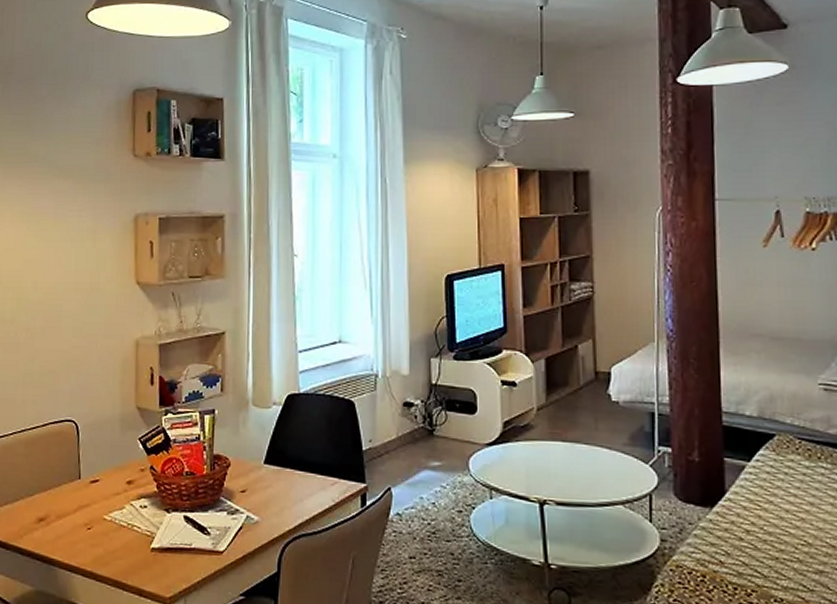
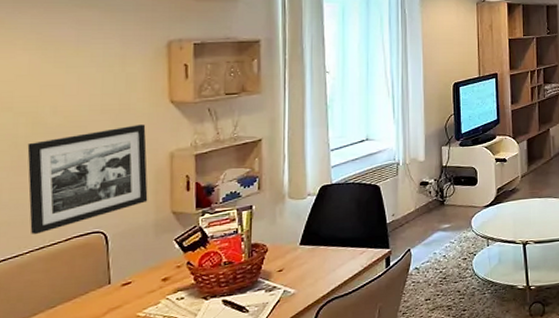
picture frame: none [12,306,115,417] -> present [27,124,148,235]

